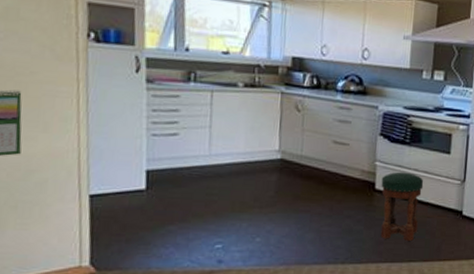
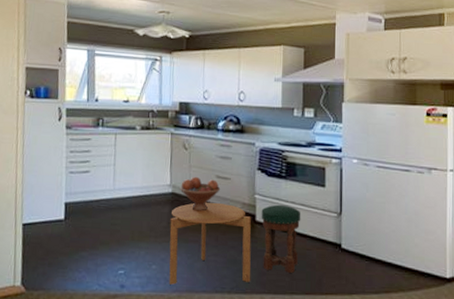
side table: none [275,169,370,257] -> present [169,202,252,285]
fruit bowl: none [290,141,338,180] -> present [179,176,221,212]

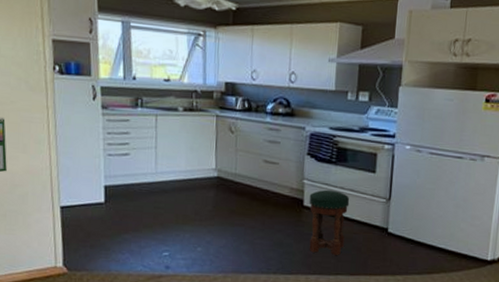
side table: present [169,202,252,285] -> none [214,186,299,266]
fruit bowl: present [179,176,221,212] -> none [225,160,268,196]

